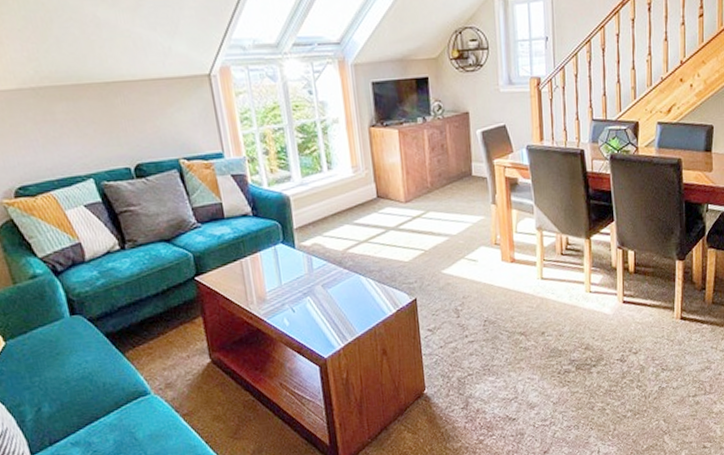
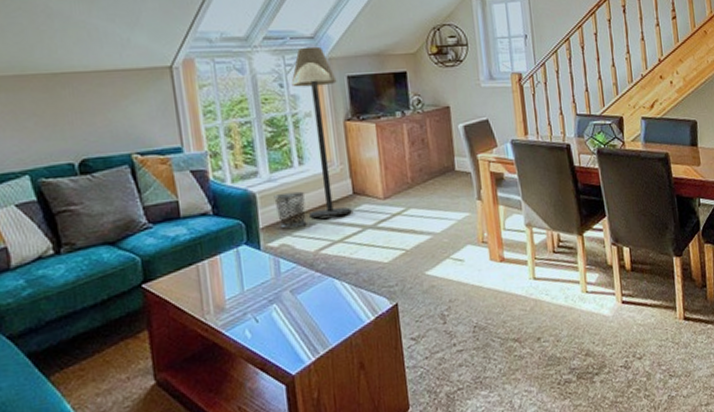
waste bin: none [305,194,335,229] -> present [273,191,306,229]
floor lamp: none [319,52,376,220] -> present [291,46,352,218]

